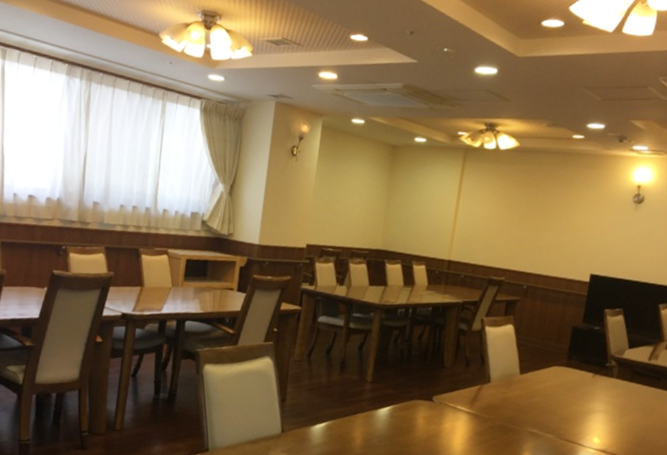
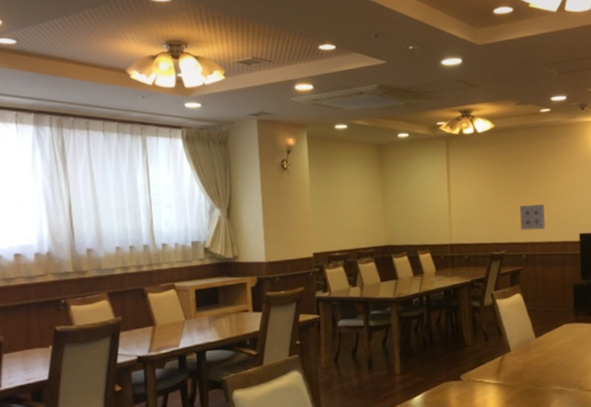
wall art: none [527,233,557,263] -> present [520,204,545,230]

